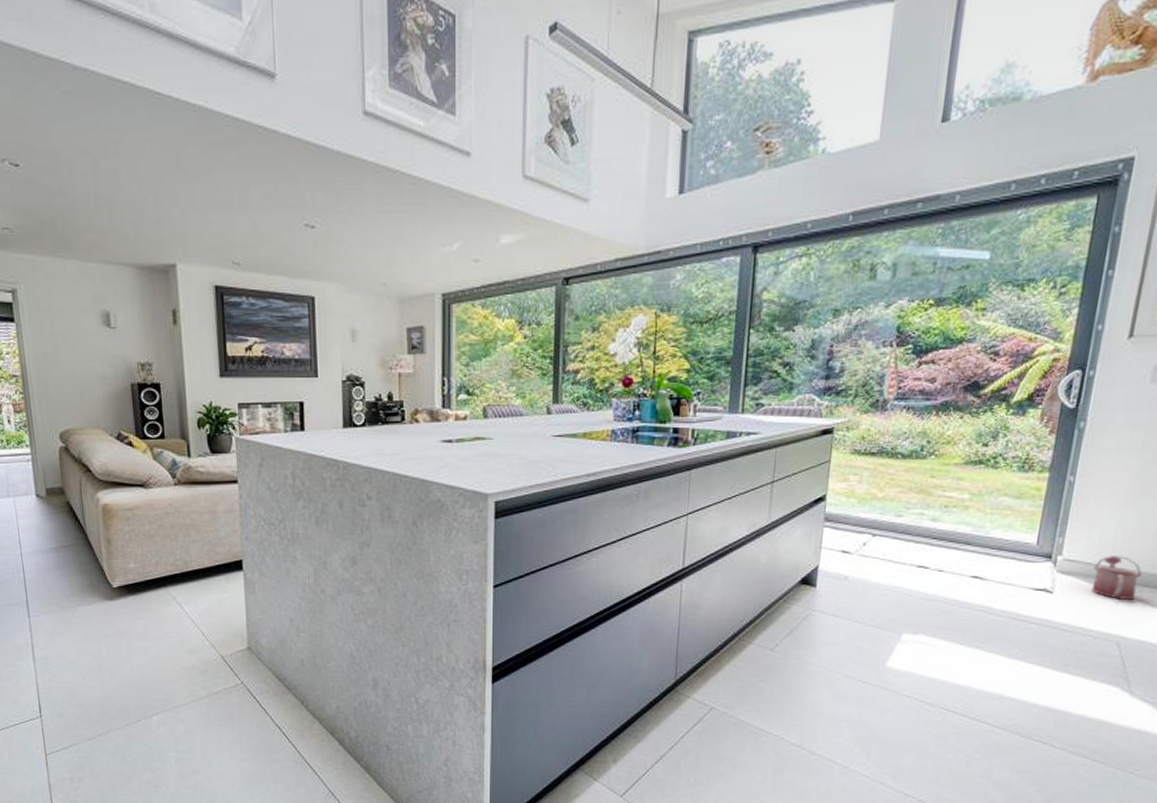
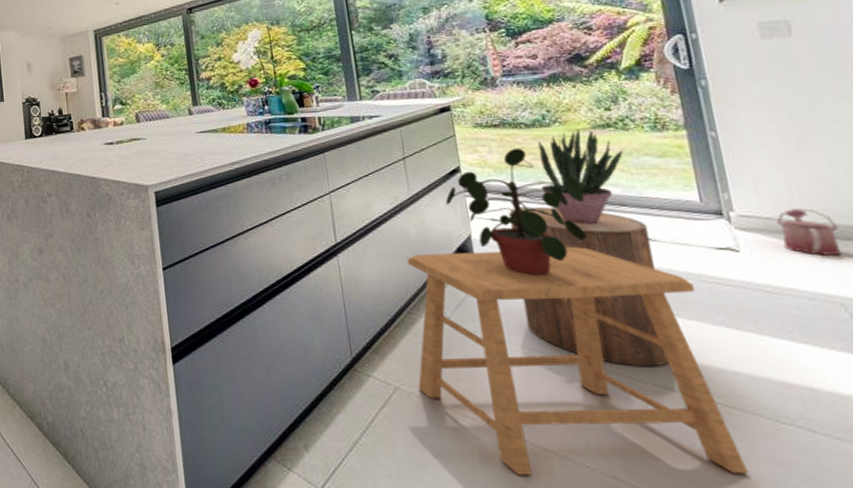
stool: none [733,581,1004,783] -> present [407,246,749,475]
potted plant: none [802,479,937,607] -> present [445,147,587,275]
stool: none [847,542,983,693] -> present [509,207,669,367]
potted plant: none [898,462,985,562] -> present [537,128,623,225]

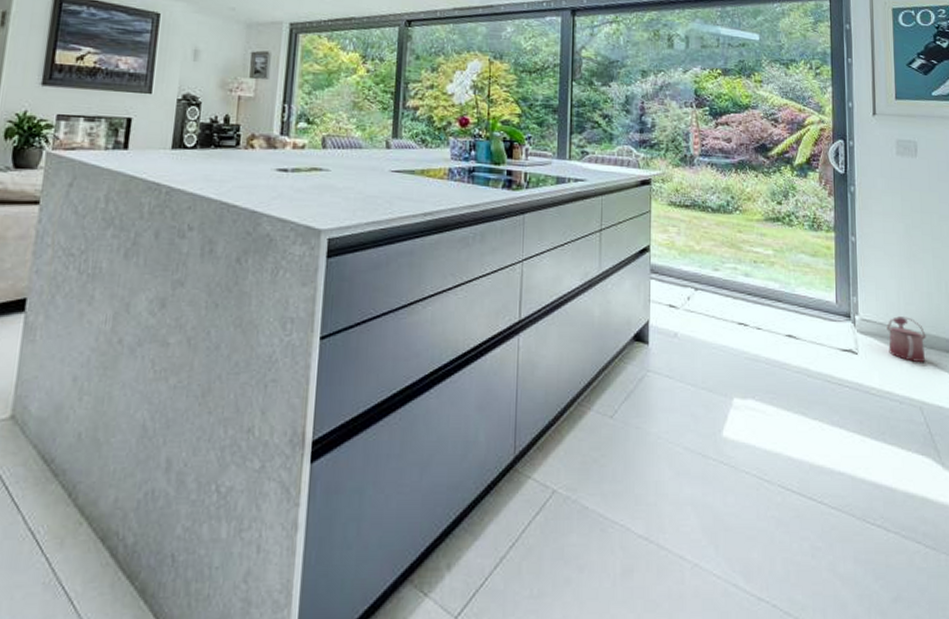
stool: present [407,246,749,475] -> none [576,339,838,587]
potted plant: present [445,147,587,275] -> none [631,232,750,368]
stool: present [509,207,669,367] -> none [684,296,795,468]
potted plant: present [537,128,623,225] -> none [716,218,785,319]

